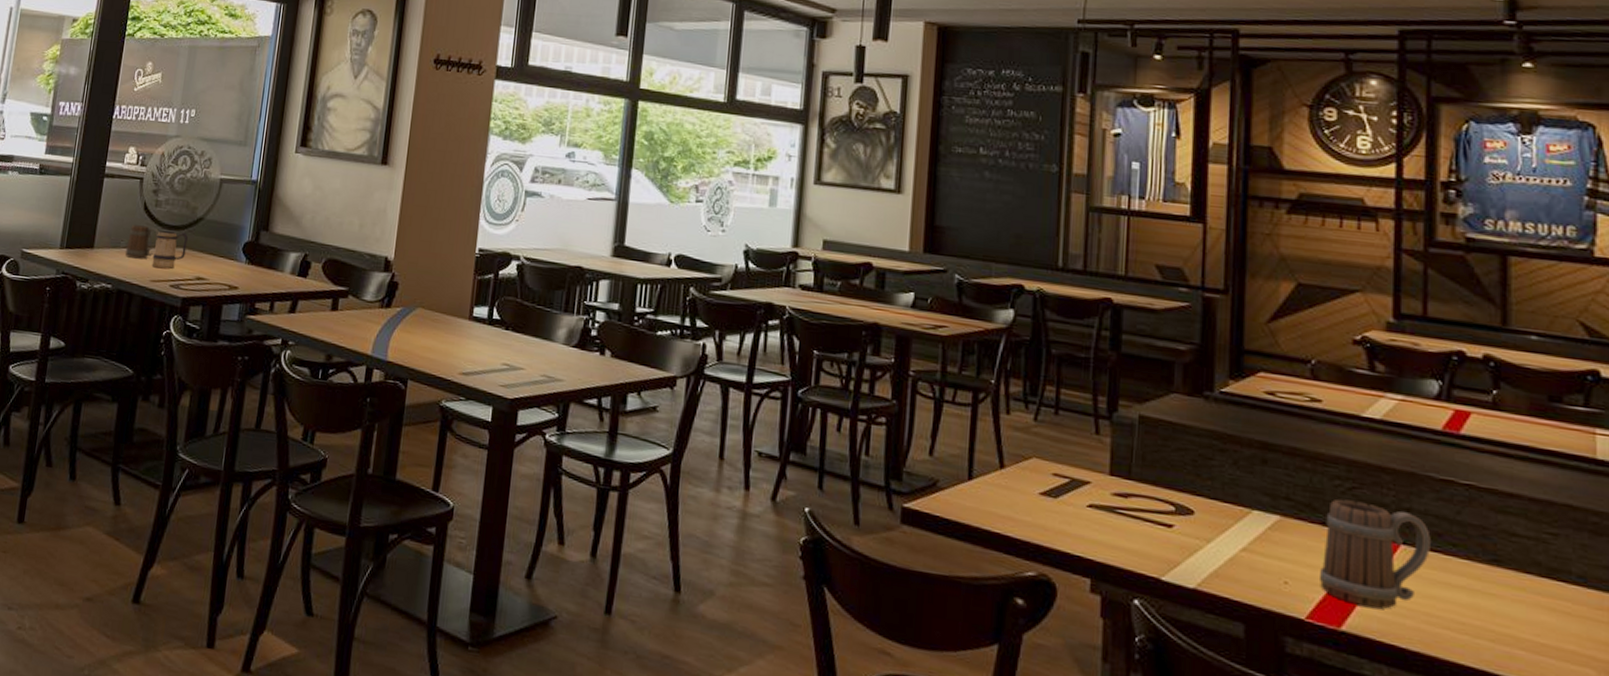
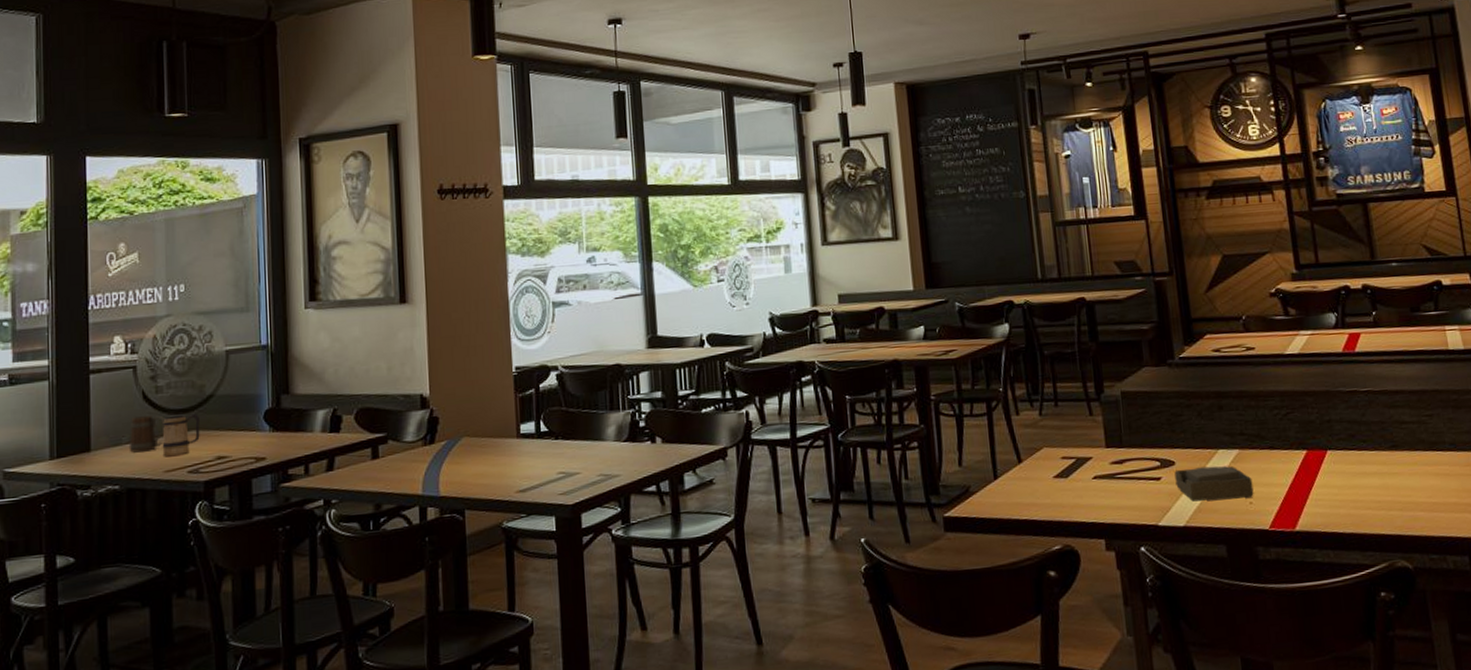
napkin holder: none [1191,521,1292,576] -> present [1174,466,1254,502]
beer mug: present [1318,499,1431,609] -> none [1272,423,1349,507]

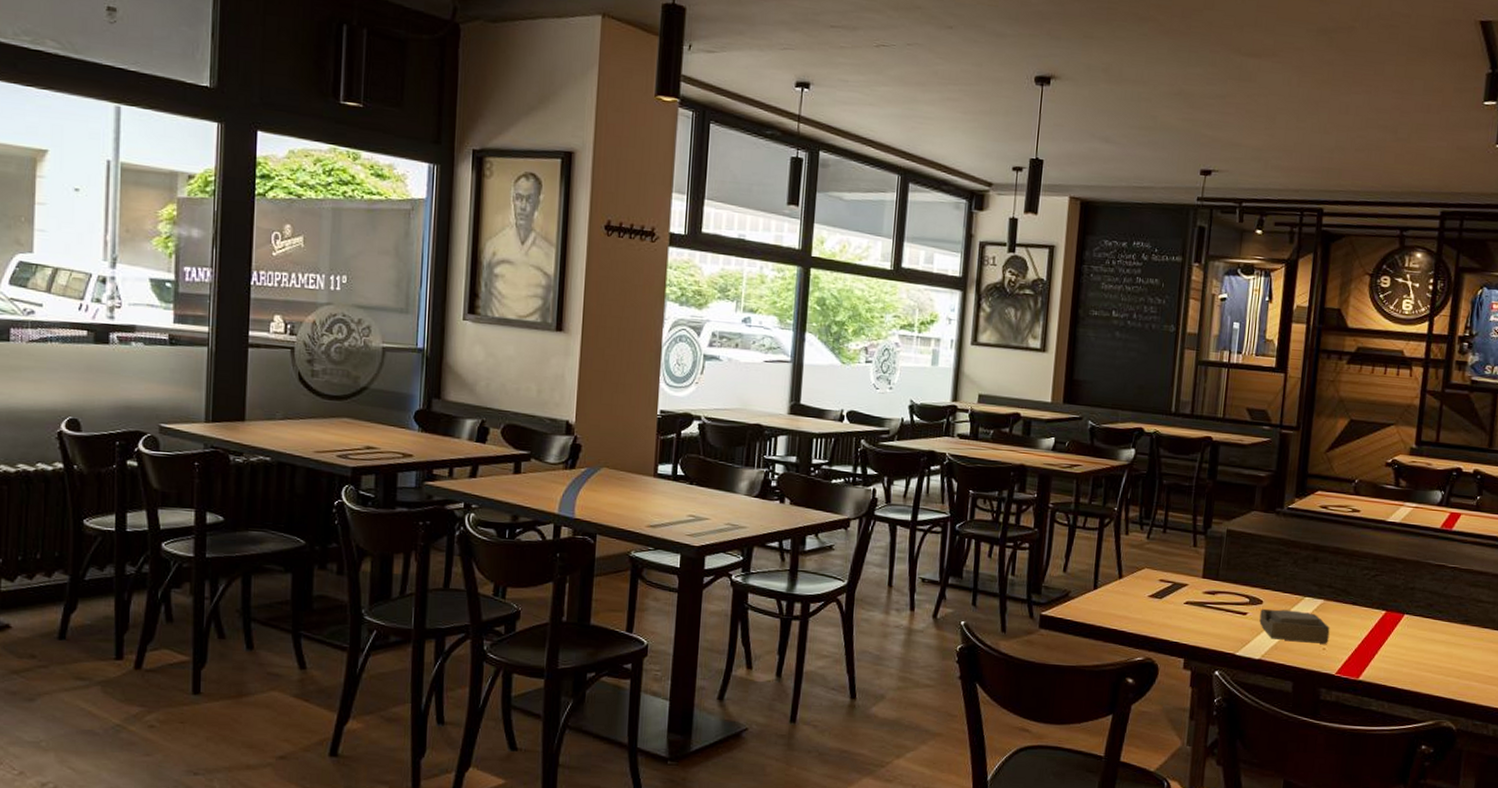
beer mug: present [128,415,165,453] -> none [282,396,318,430]
beer mug: present [162,413,200,457] -> none [314,401,352,440]

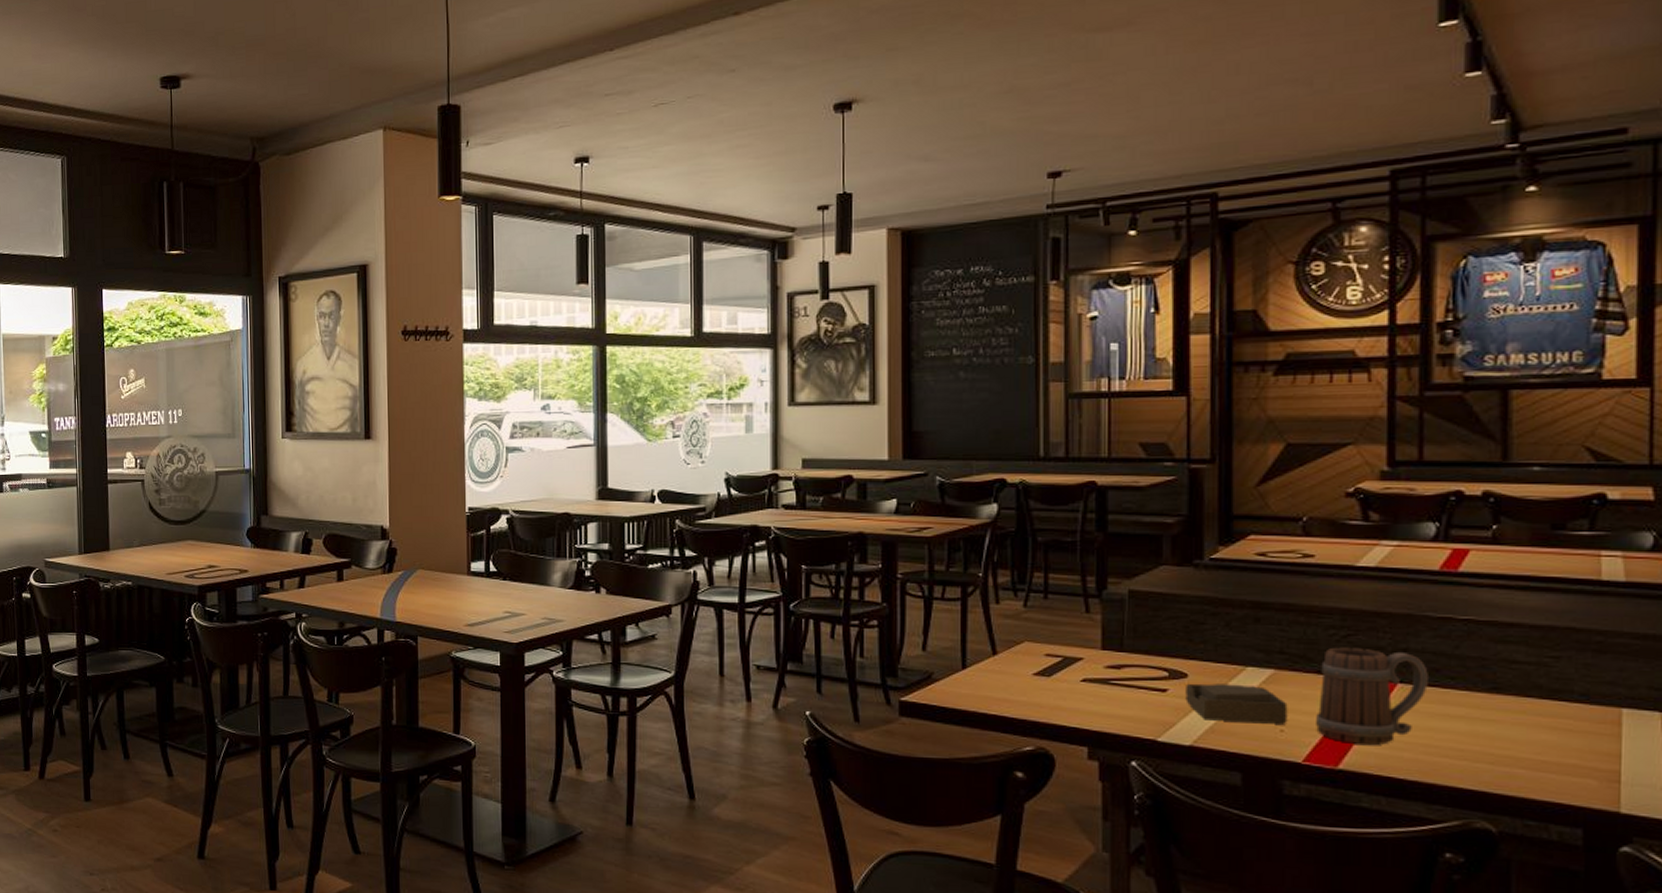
beer mug: none [1347,584,1425,662] -> present [1314,647,1428,745]

